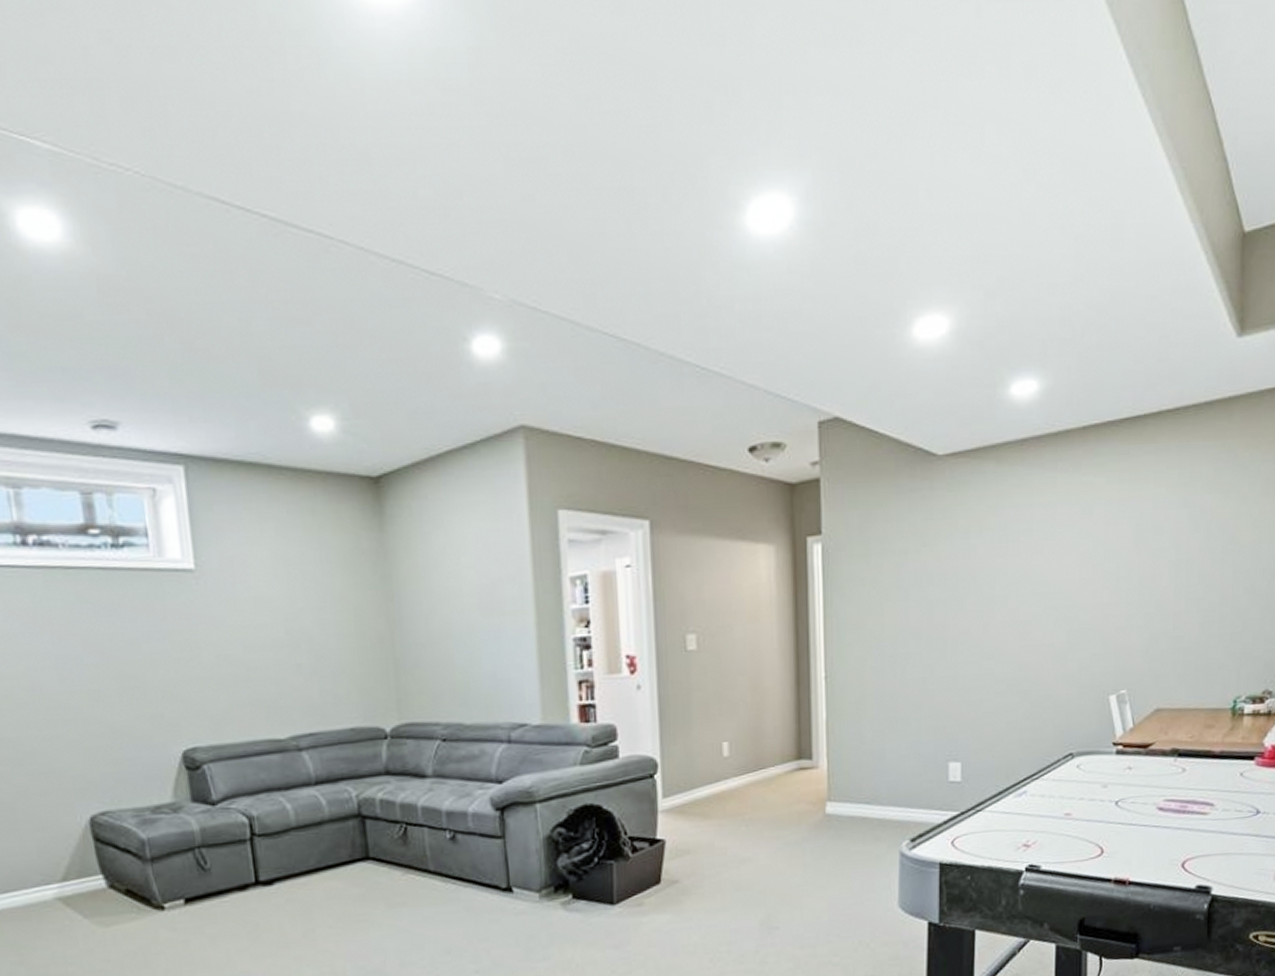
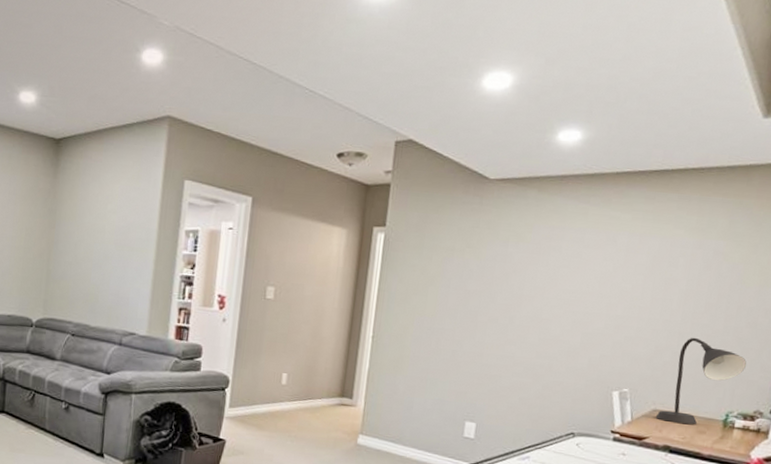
desk lamp: none [1159,615,1249,721] -> present [655,337,747,425]

